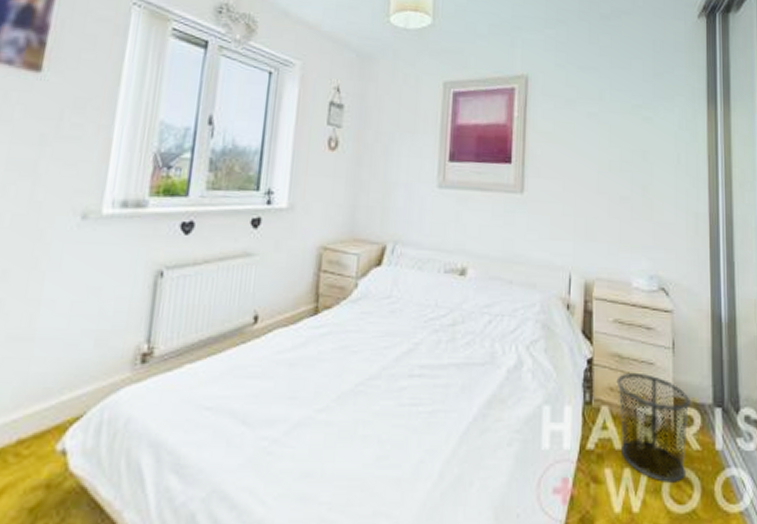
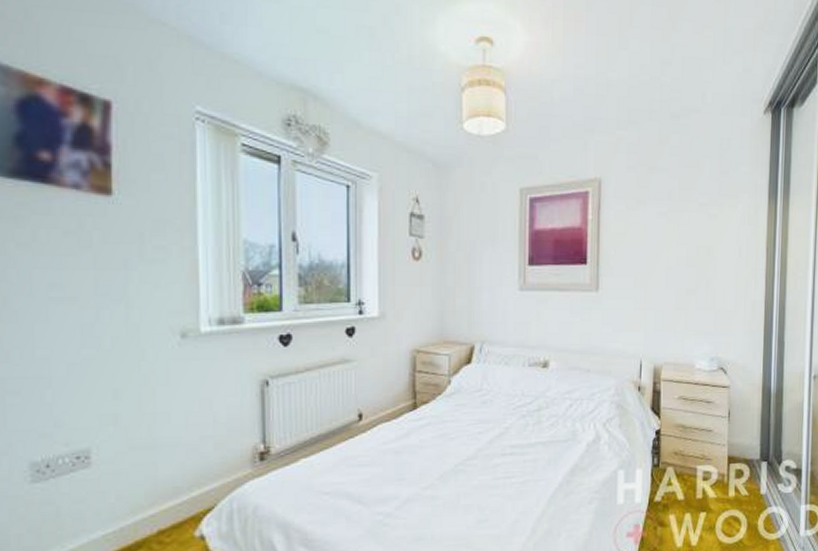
waste bin: present [616,372,691,482] -> none [680,438,742,522]

